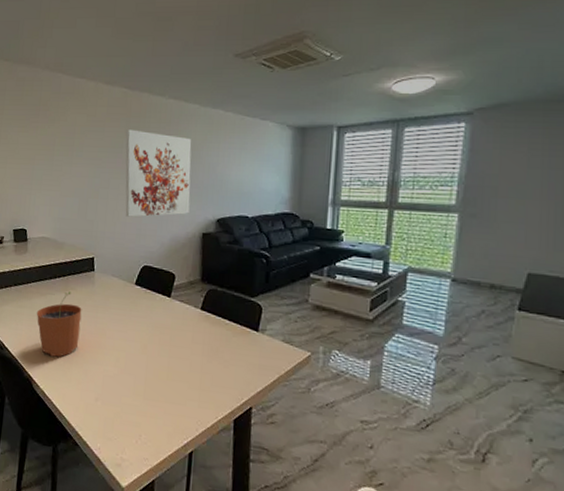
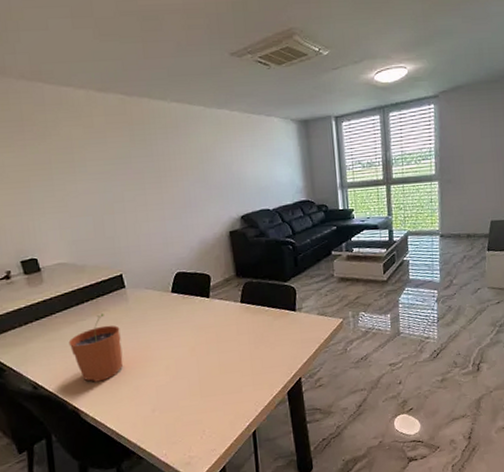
wall art: present [125,129,192,217] -> none [131,137,213,228]

